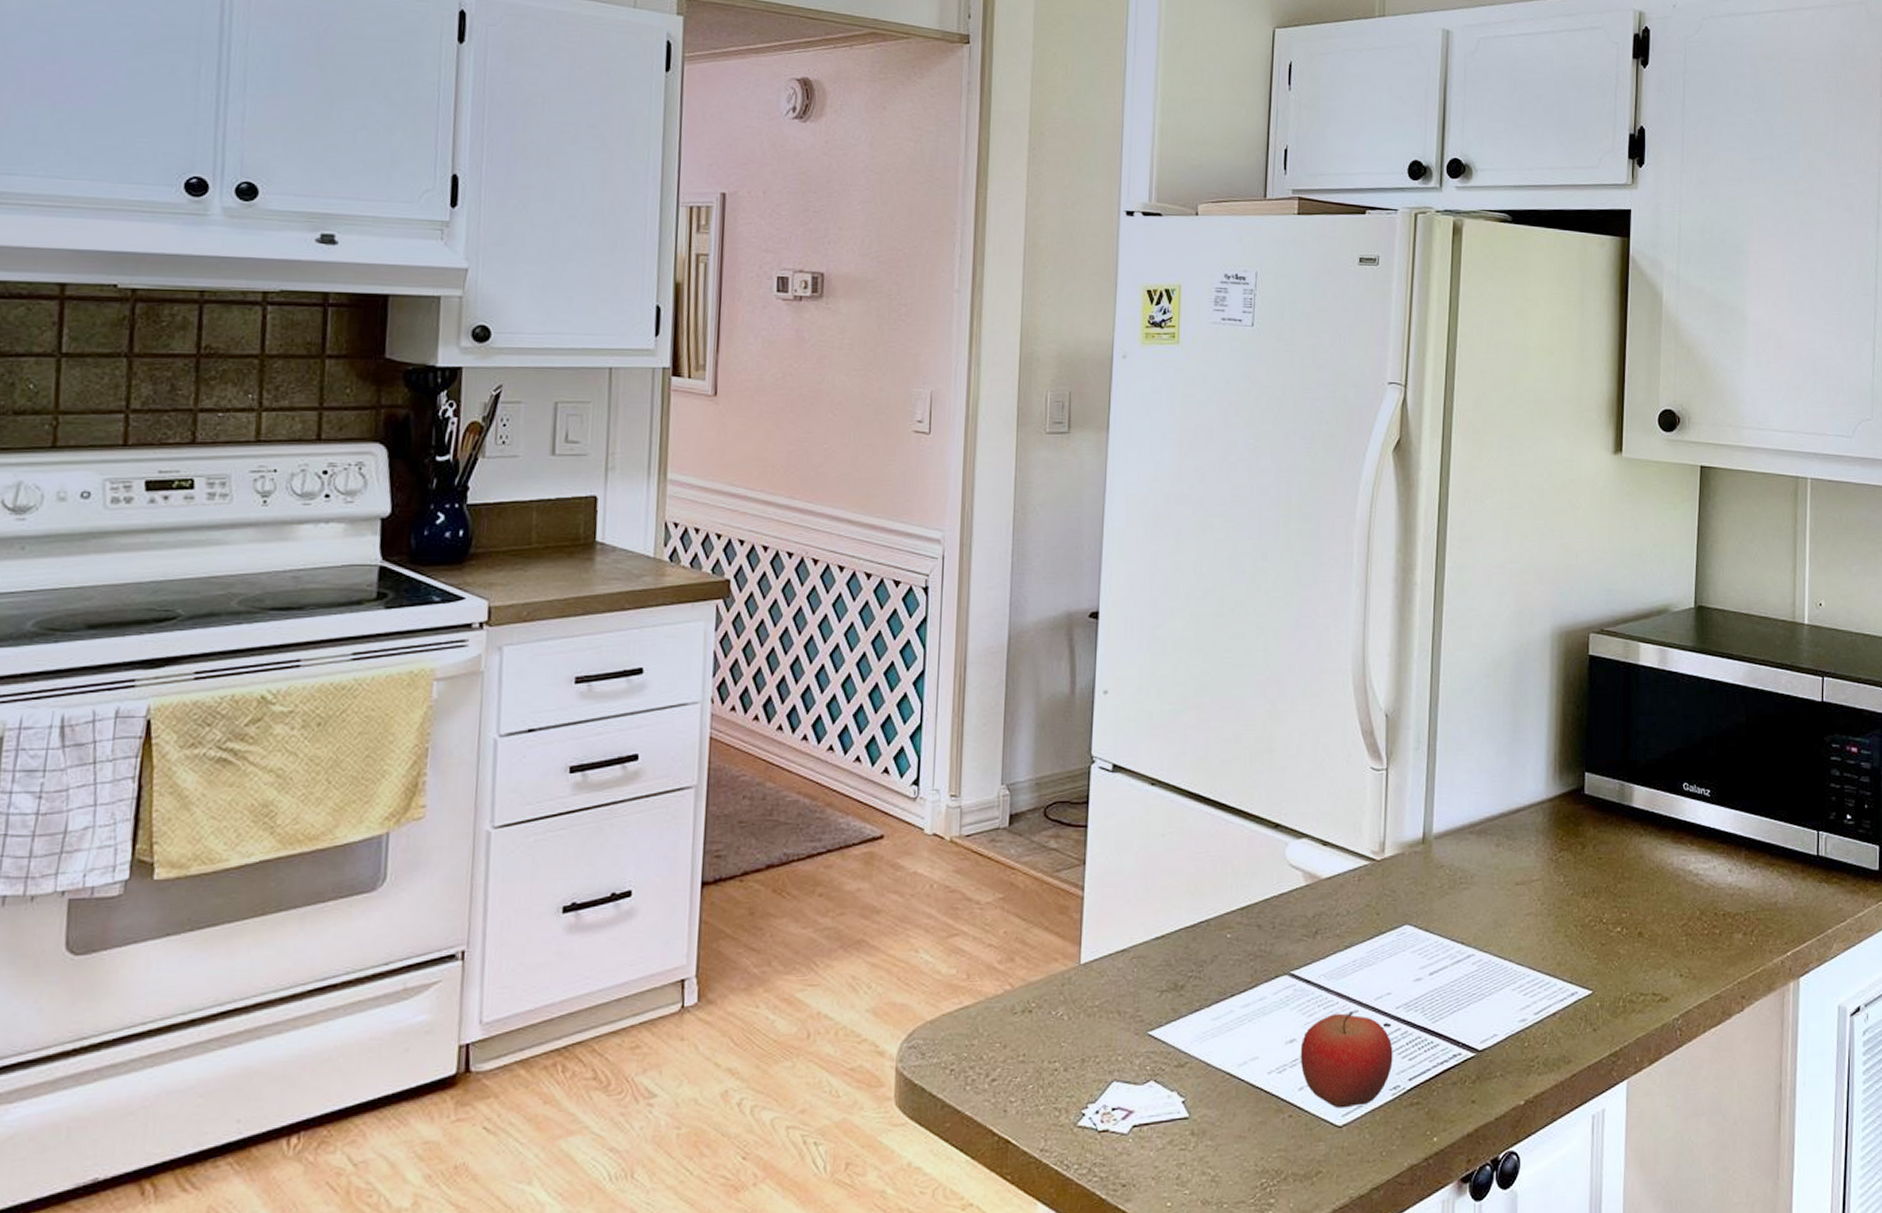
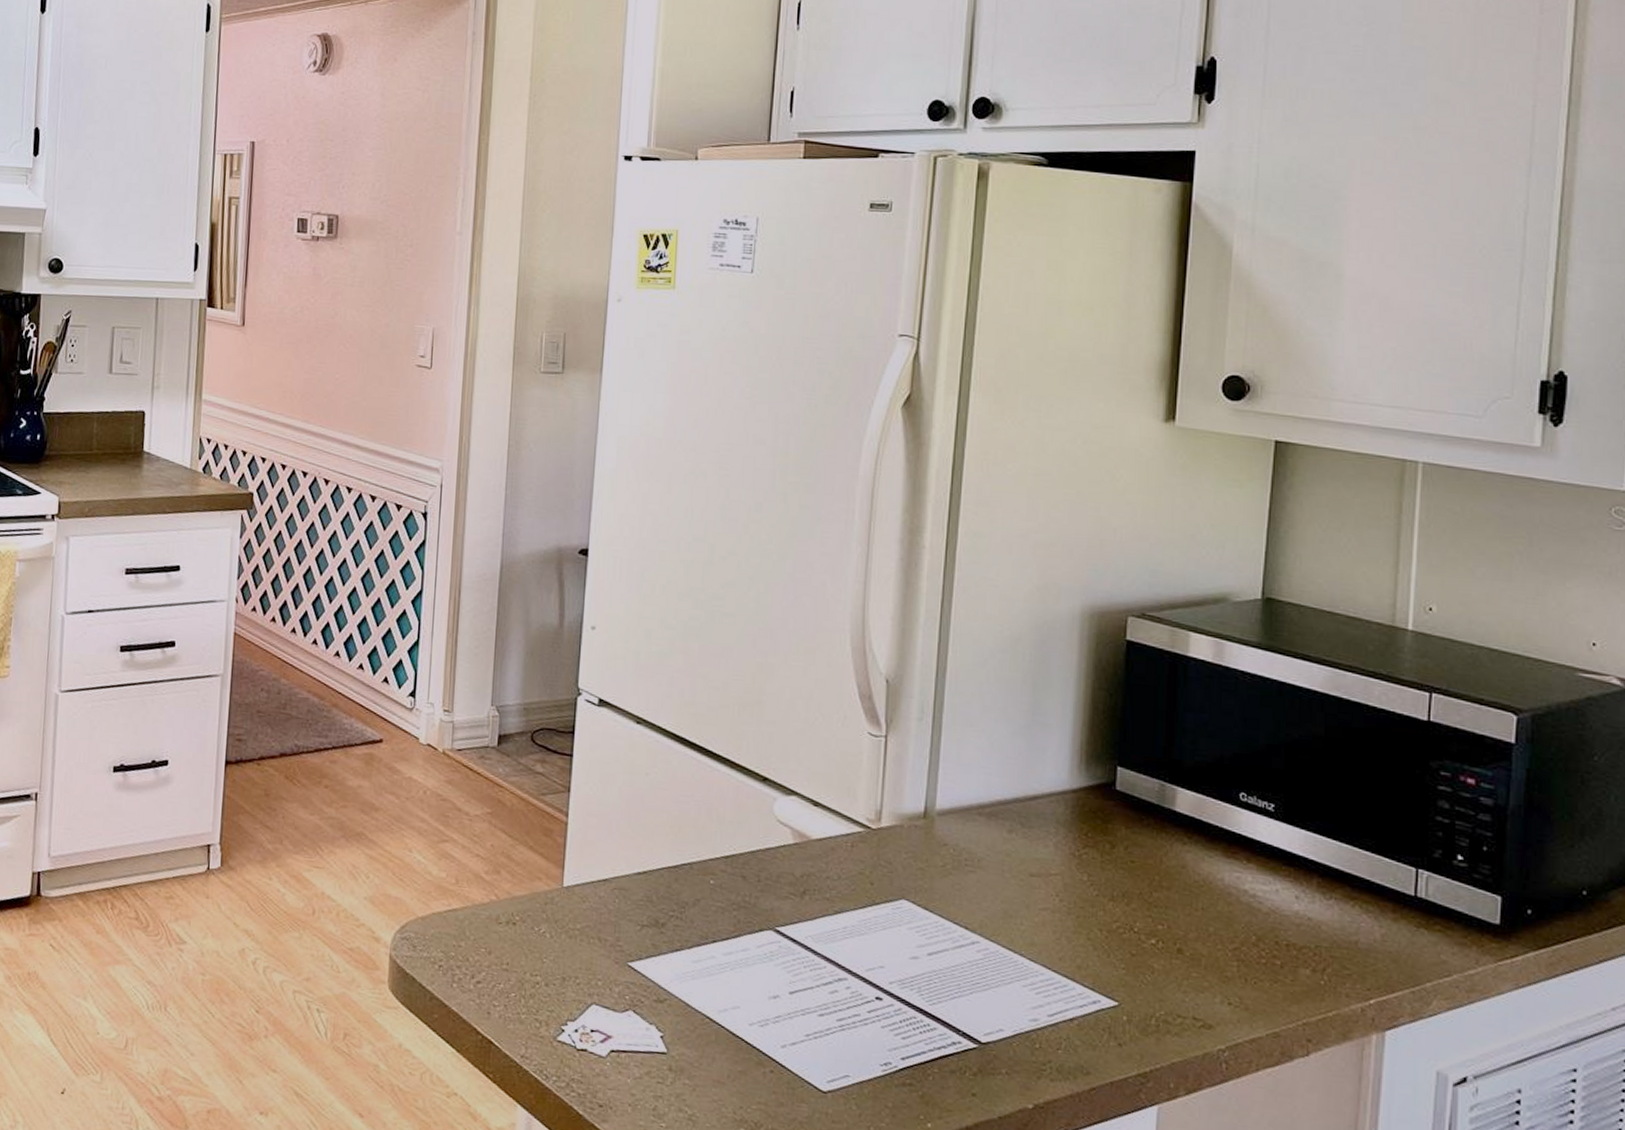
fruit: present [1300,1011,1393,1109] -> none [783,977,885,1076]

